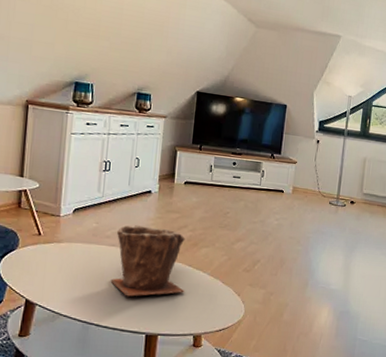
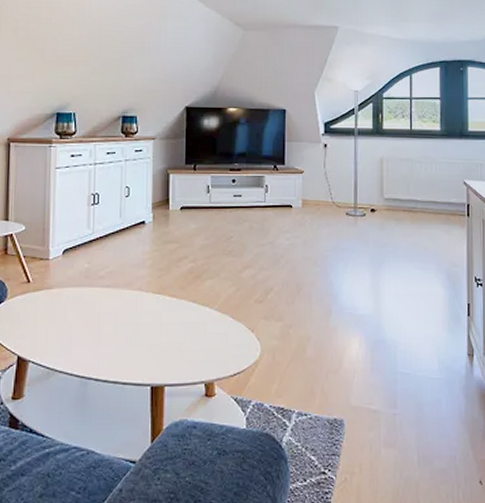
plant pot: present [110,224,186,297] -> none [107,260,191,344]

